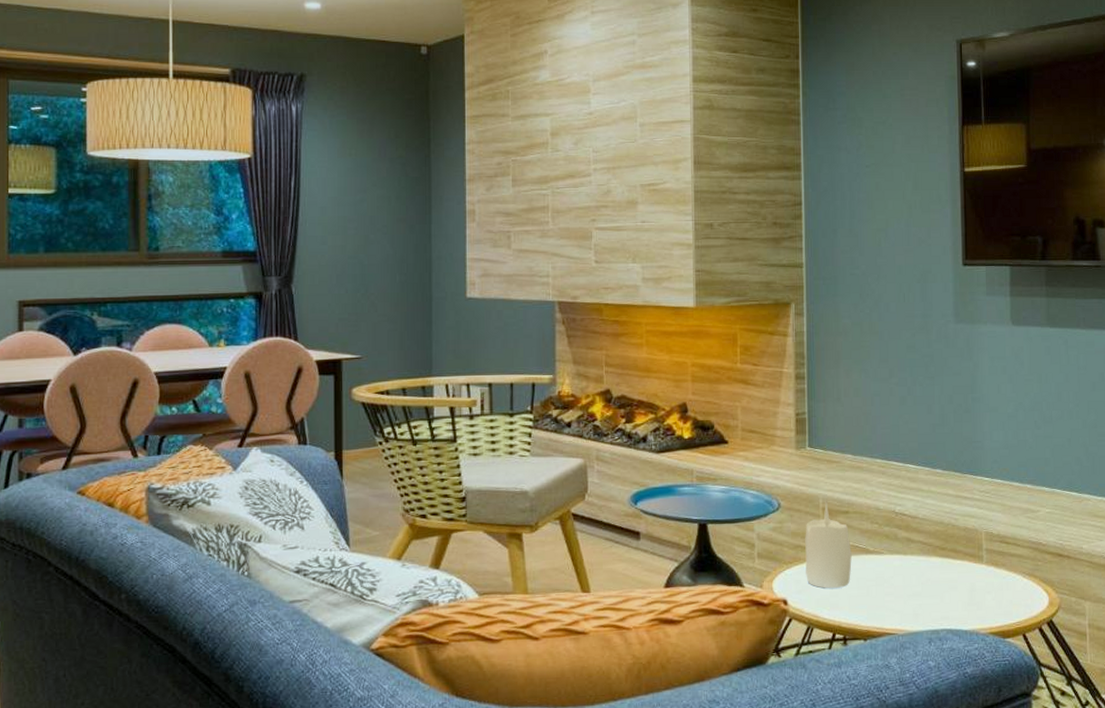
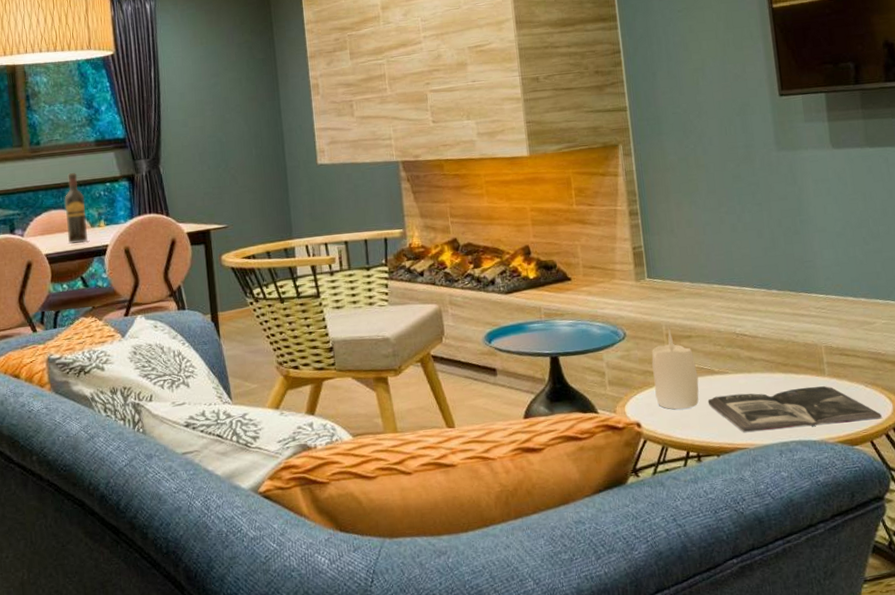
wine bottle: none [181,285,204,363] -> present [64,173,88,244]
magazine: none [859,573,1037,617] -> present [707,386,882,432]

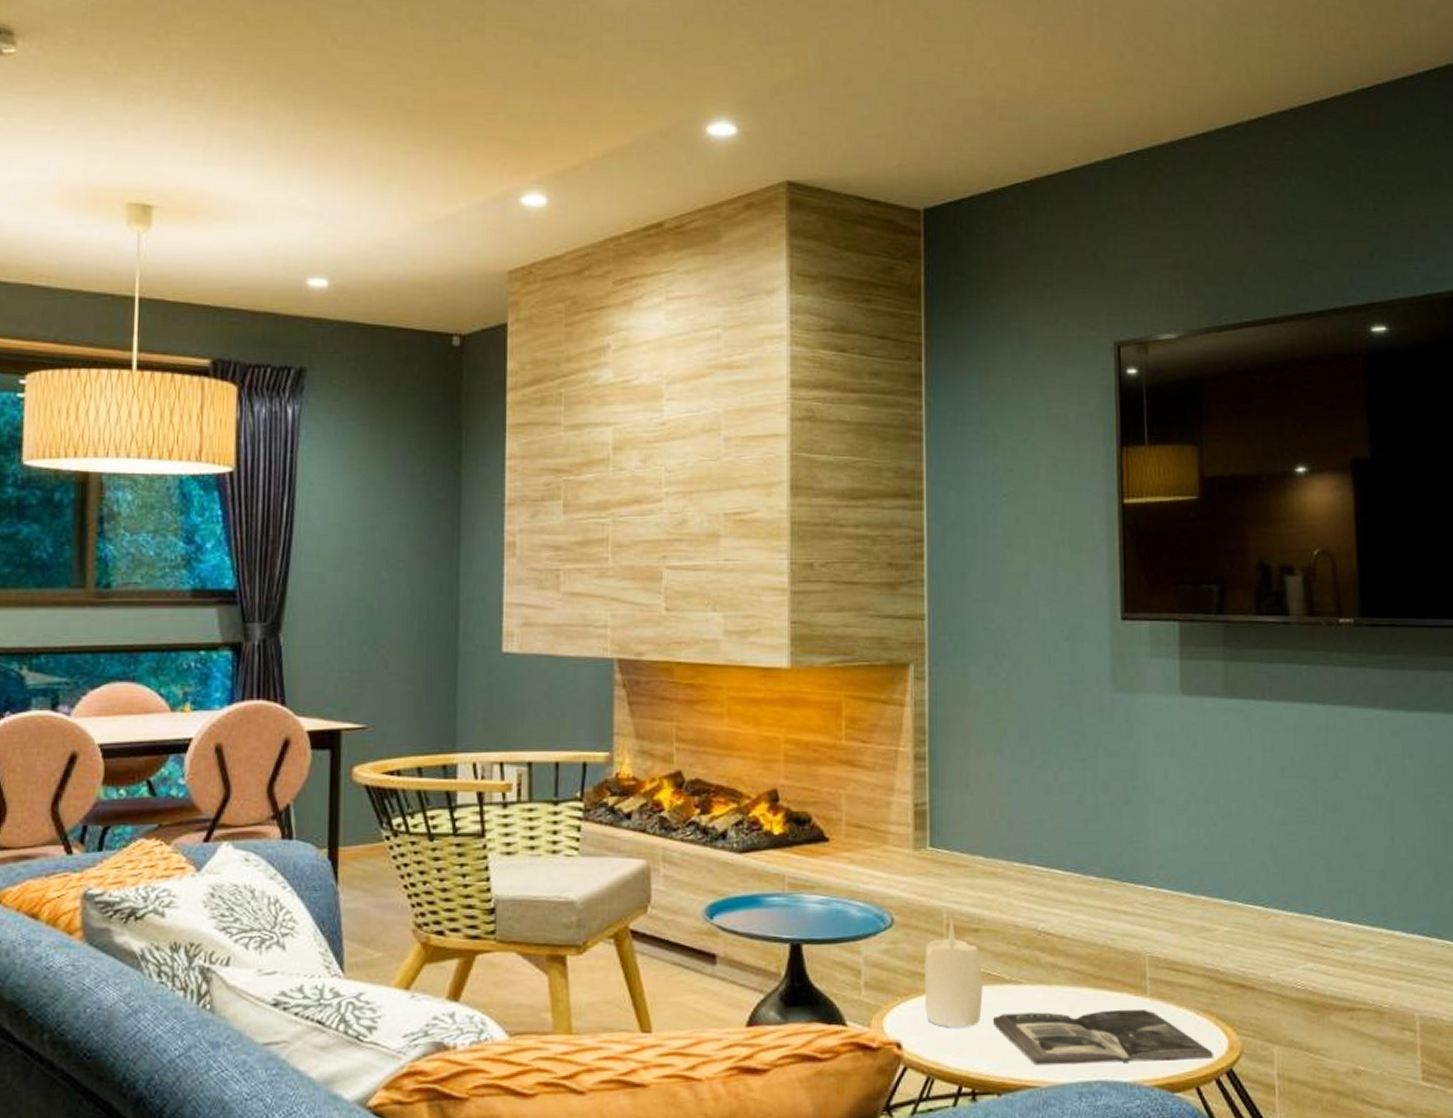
wine bottle: present [64,173,88,244] -> none [135,632,166,732]

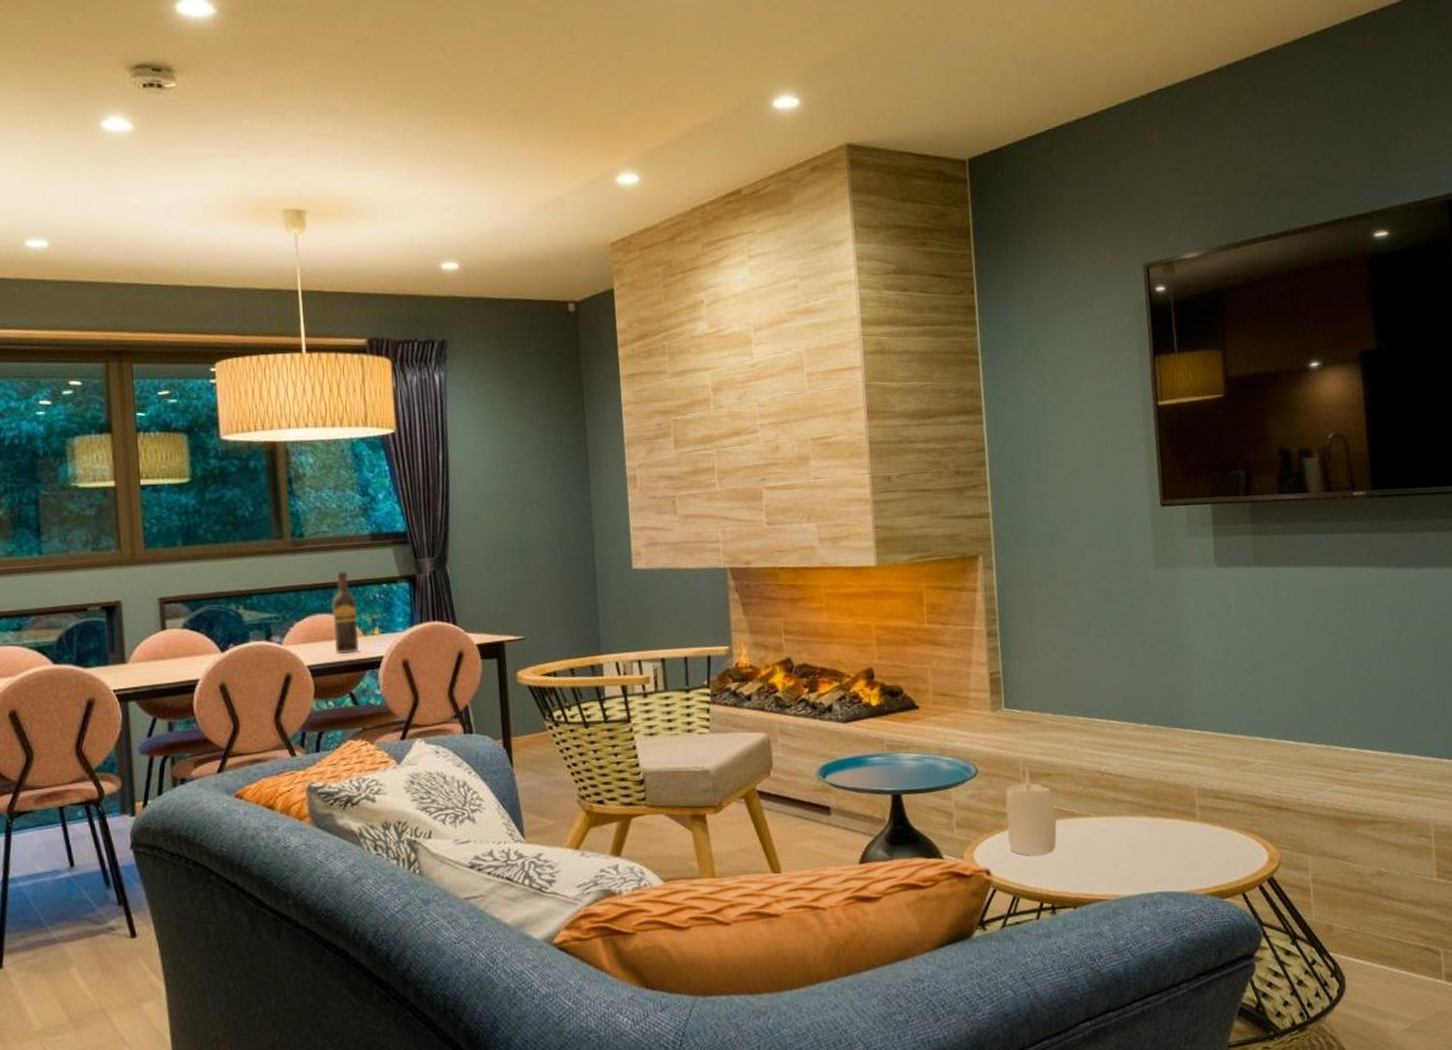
wine bottle: none [135,632,166,732] -> present [331,571,359,654]
magazine: present [992,1009,1213,1065] -> none [1066,832,1256,882]

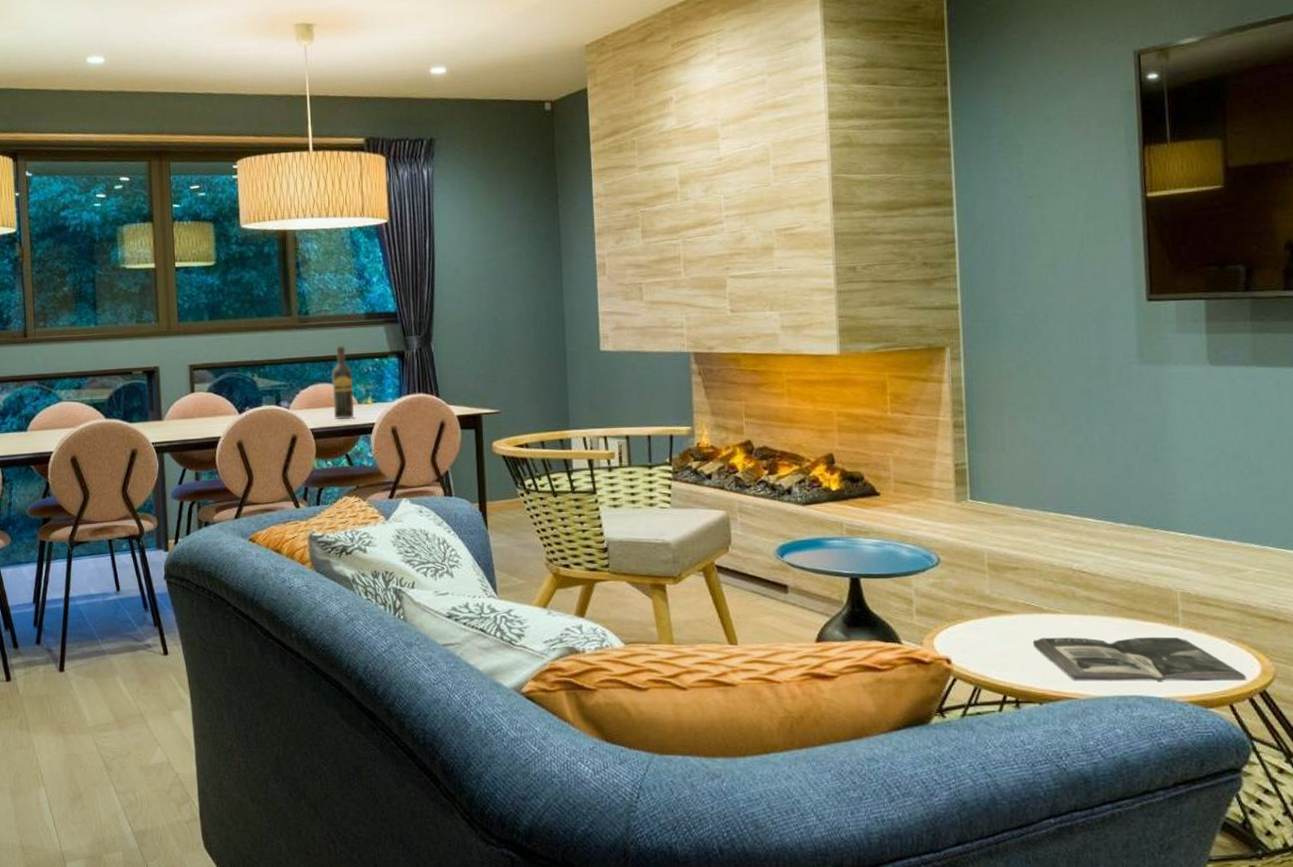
candle: present [1005,764,1057,857] -> none [969,556,1023,649]
magazine: none [1066,832,1256,882] -> present [1032,636,1246,681]

